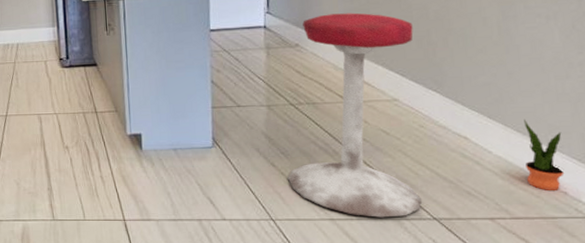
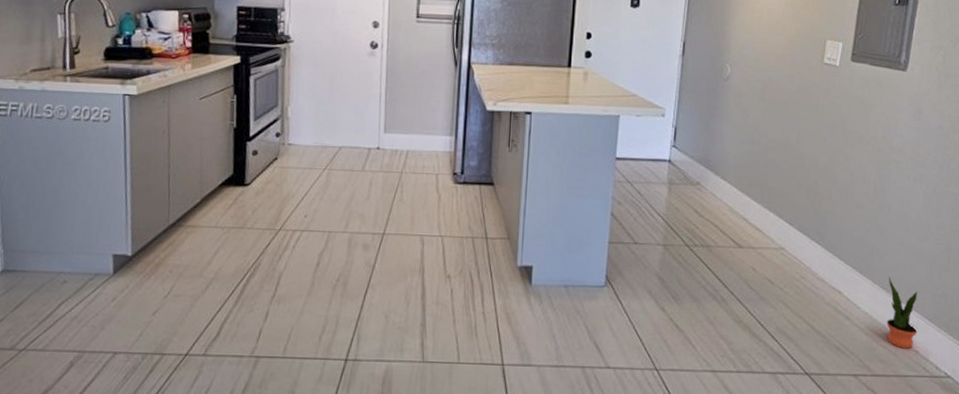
stool: present [288,13,422,218] -> none [676,154,803,371]

